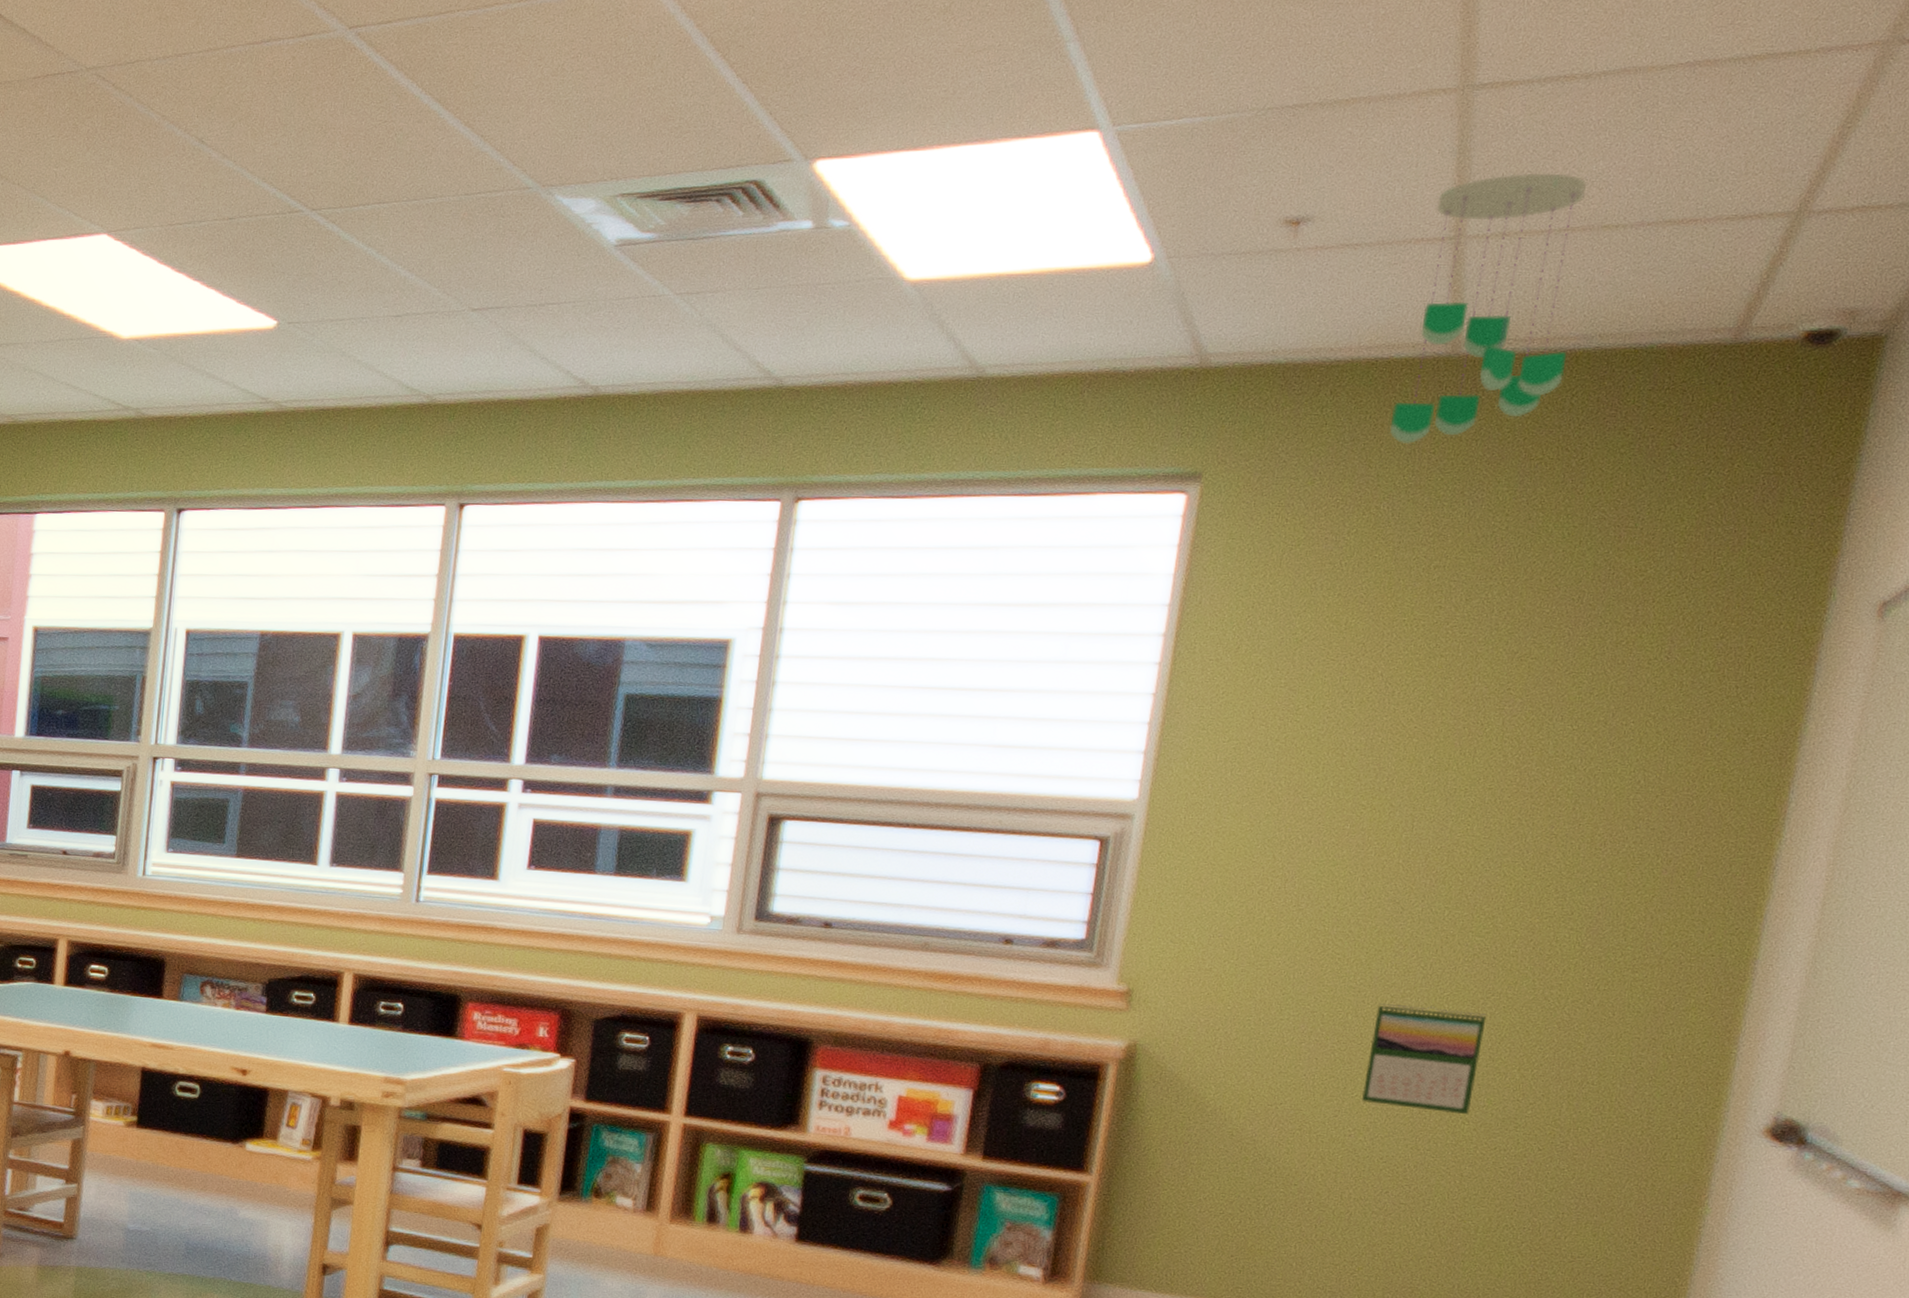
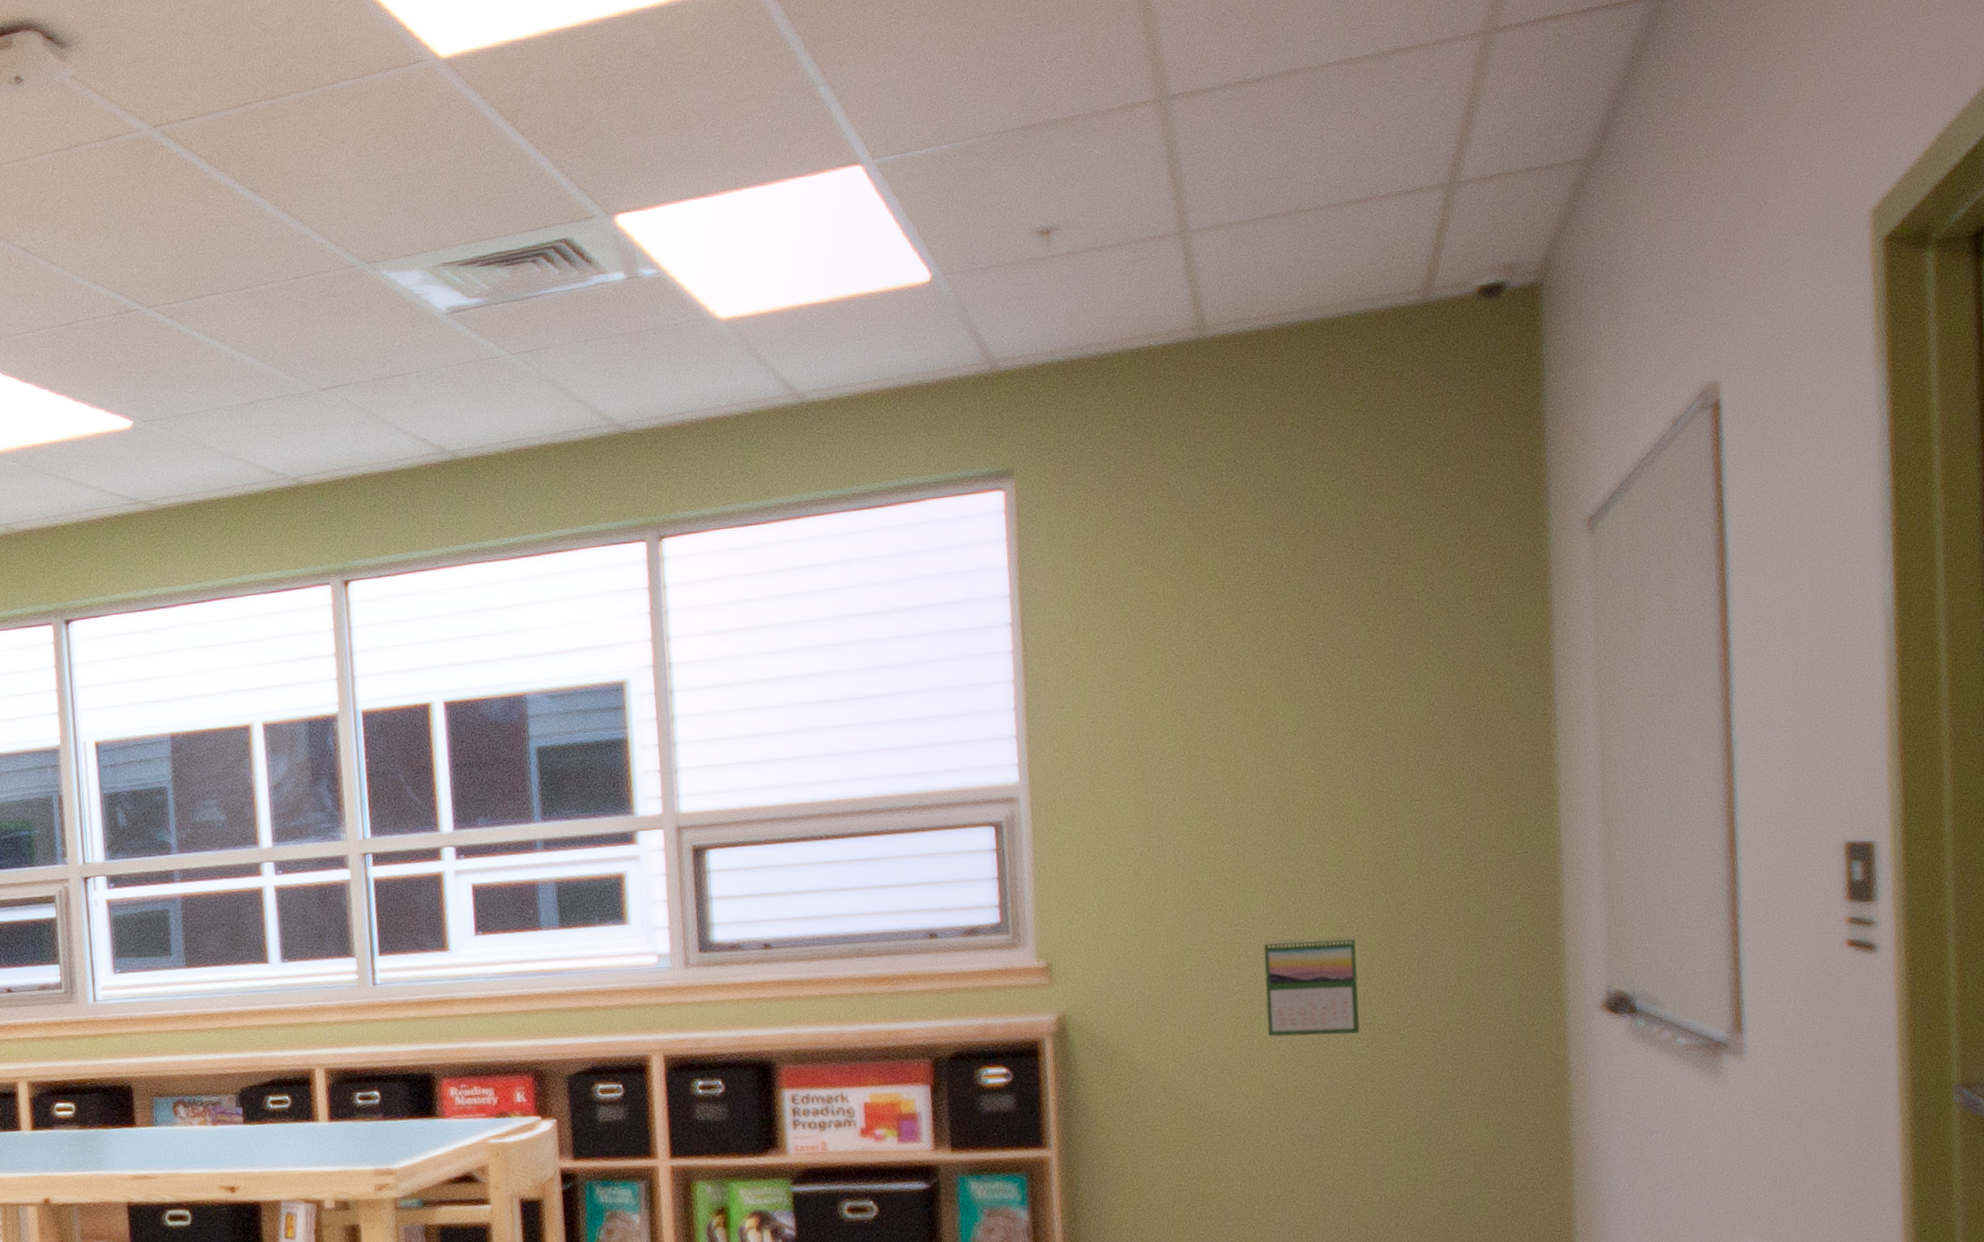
ceiling mobile: present [1389,173,1587,445] -> none [1160,167,1295,423]

